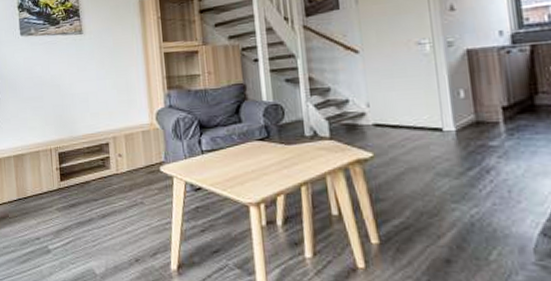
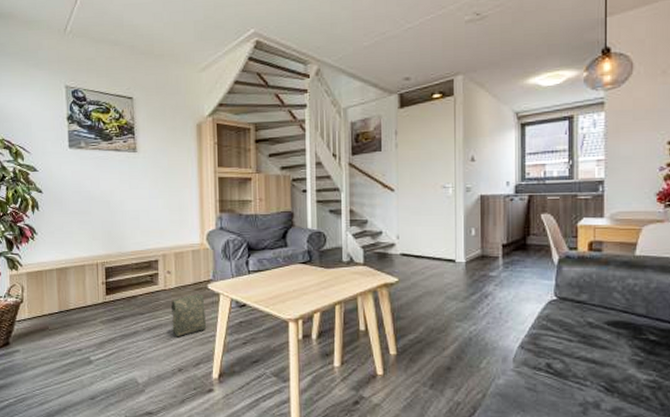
bag: none [123,177,161,225] -> present [170,293,206,337]

